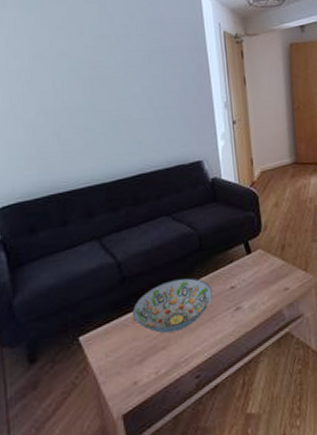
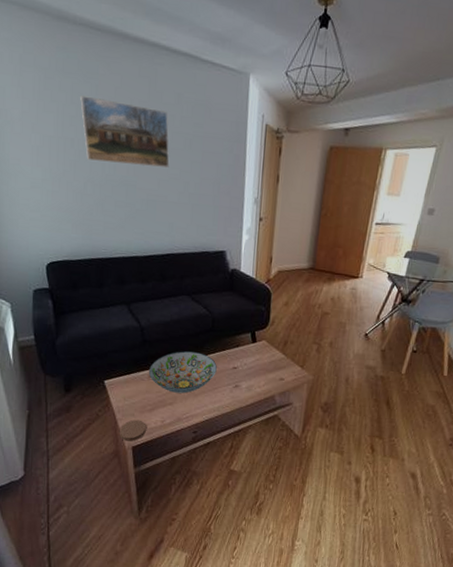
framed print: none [24,27,130,90] -> present [80,95,170,168]
coaster: none [103,377,138,410] -> present [119,419,146,442]

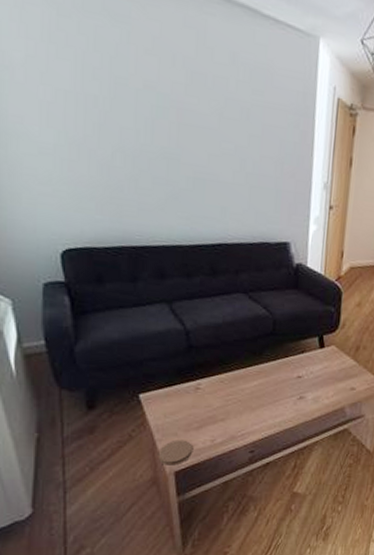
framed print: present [80,95,170,168] -> none [106,42,222,141]
decorative bowl: present [148,351,217,394] -> none [195,358,279,408]

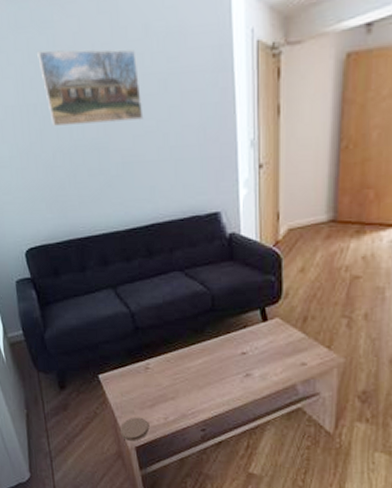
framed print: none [106,42,222,141] -> present [37,49,144,126]

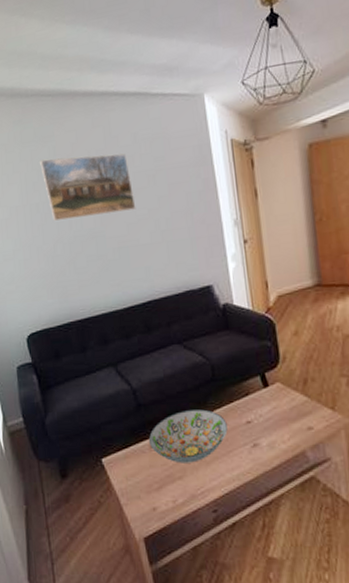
coaster: present [119,417,148,441] -> none [126,502,157,532]
decorative bowl: none [144,337,222,386] -> present [148,409,228,463]

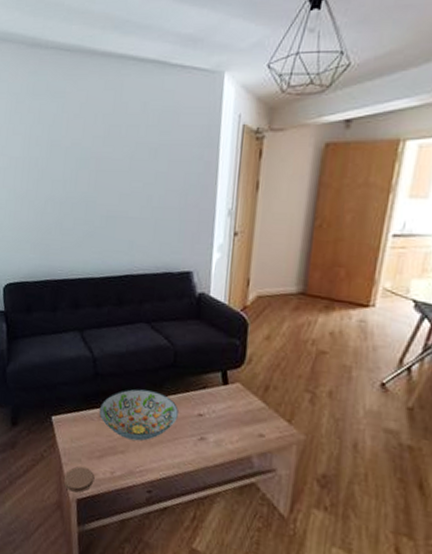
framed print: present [40,153,136,221] -> none [46,115,133,181]
coaster: none [126,502,157,532] -> present [63,466,94,493]

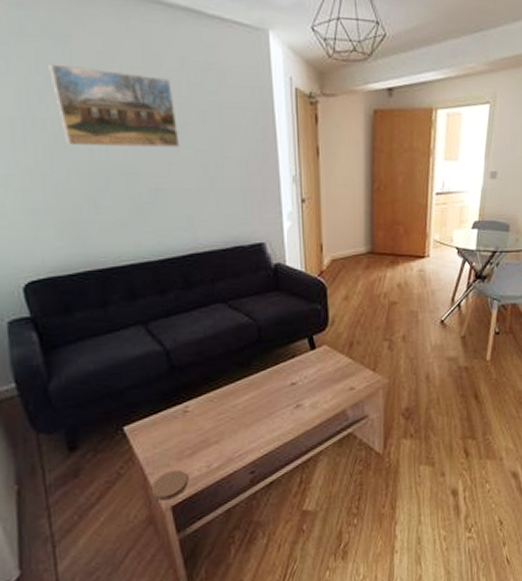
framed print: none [46,115,133,181] -> present [49,63,180,148]
decorative bowl: present [99,388,179,441] -> none [182,371,271,428]

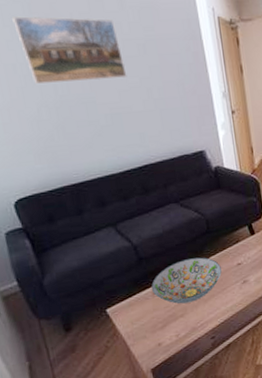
coaster: present [151,469,188,501] -> none [133,340,162,366]
decorative bowl: none [182,371,271,428] -> present [151,257,222,304]

